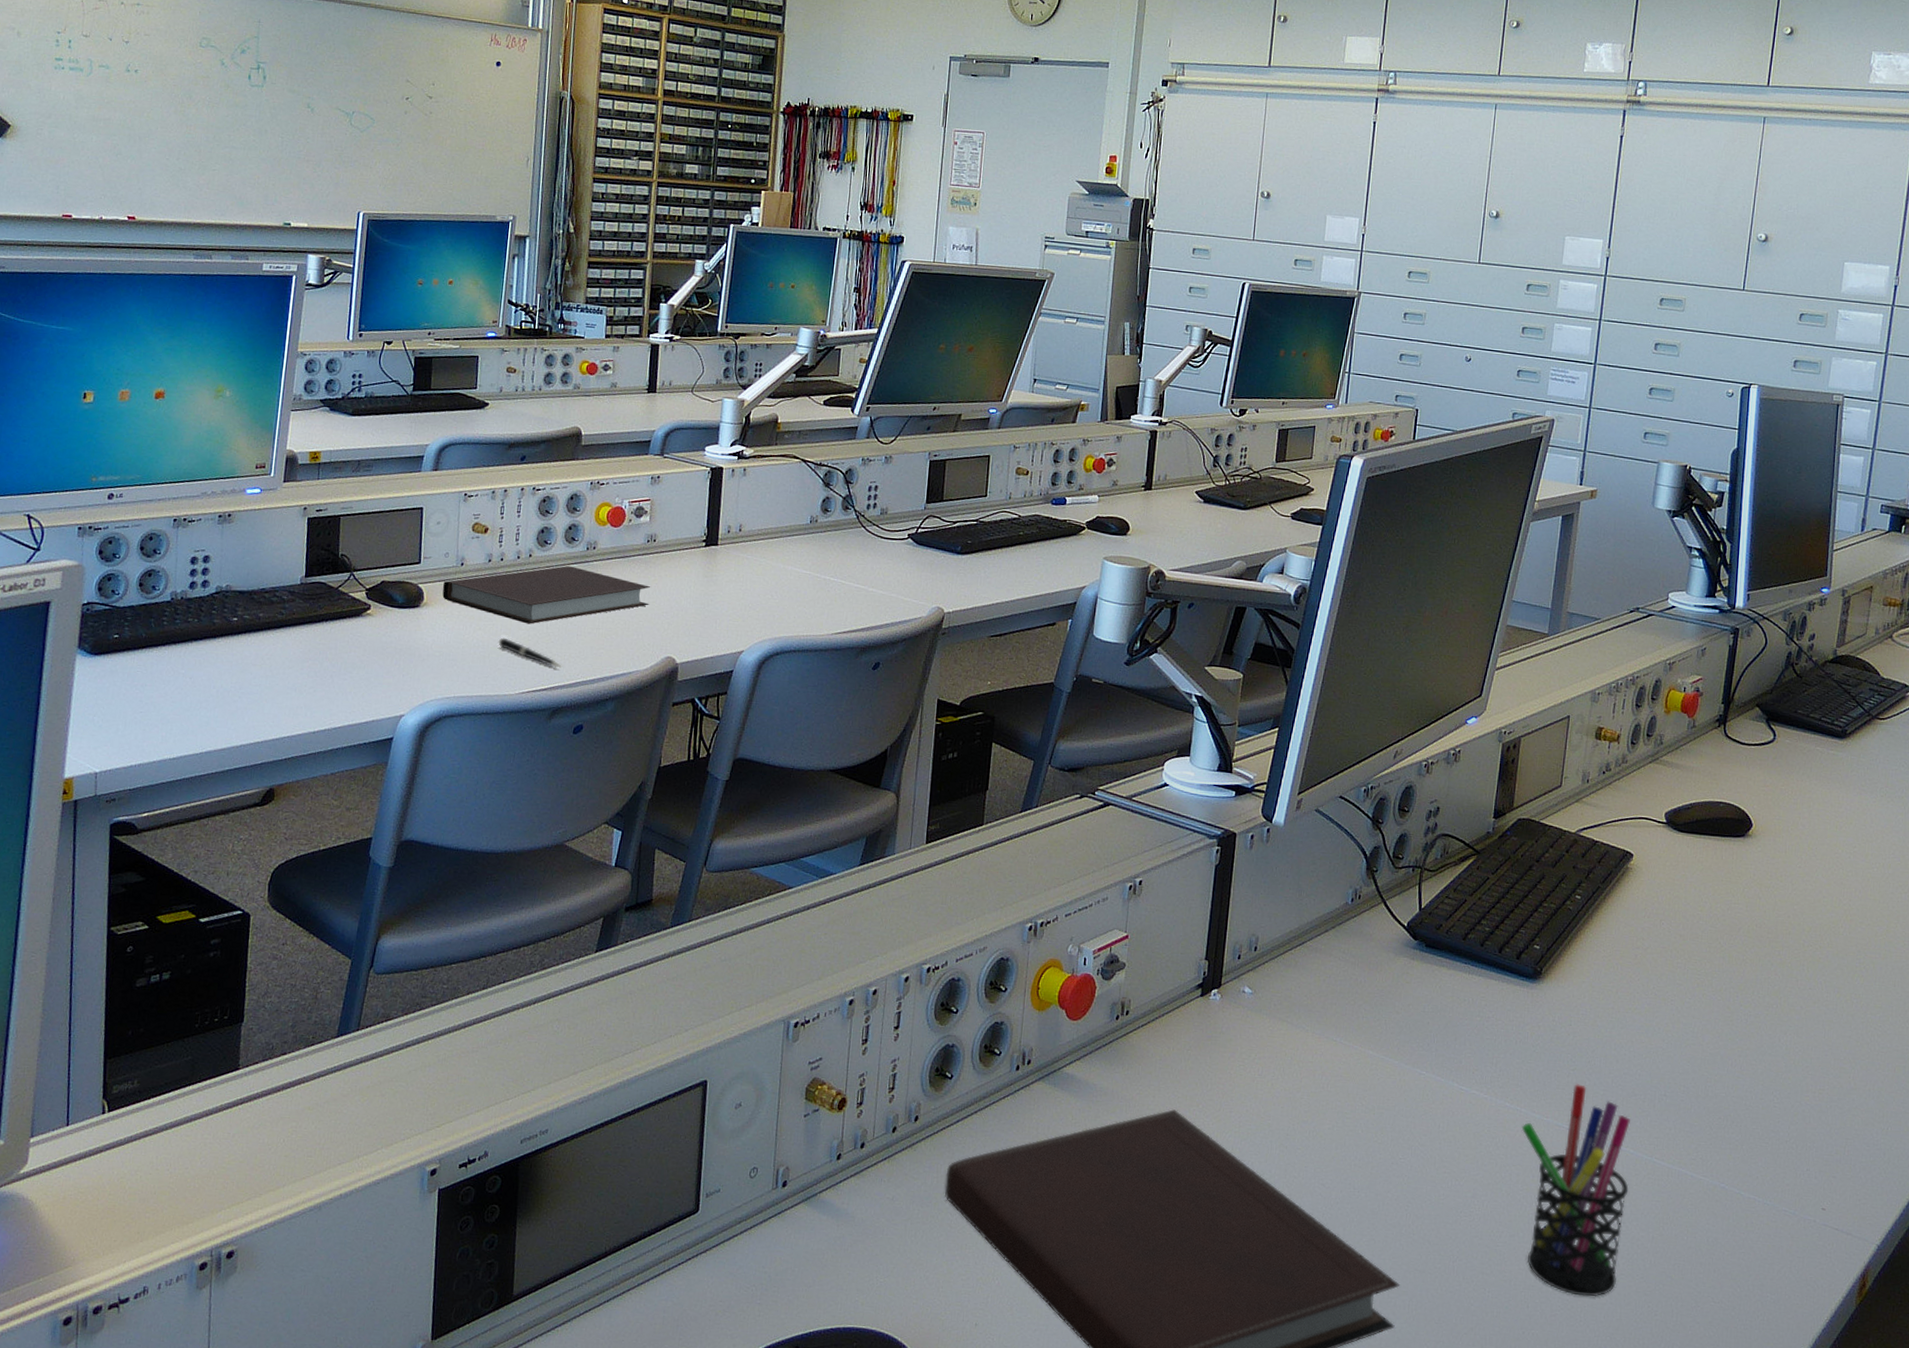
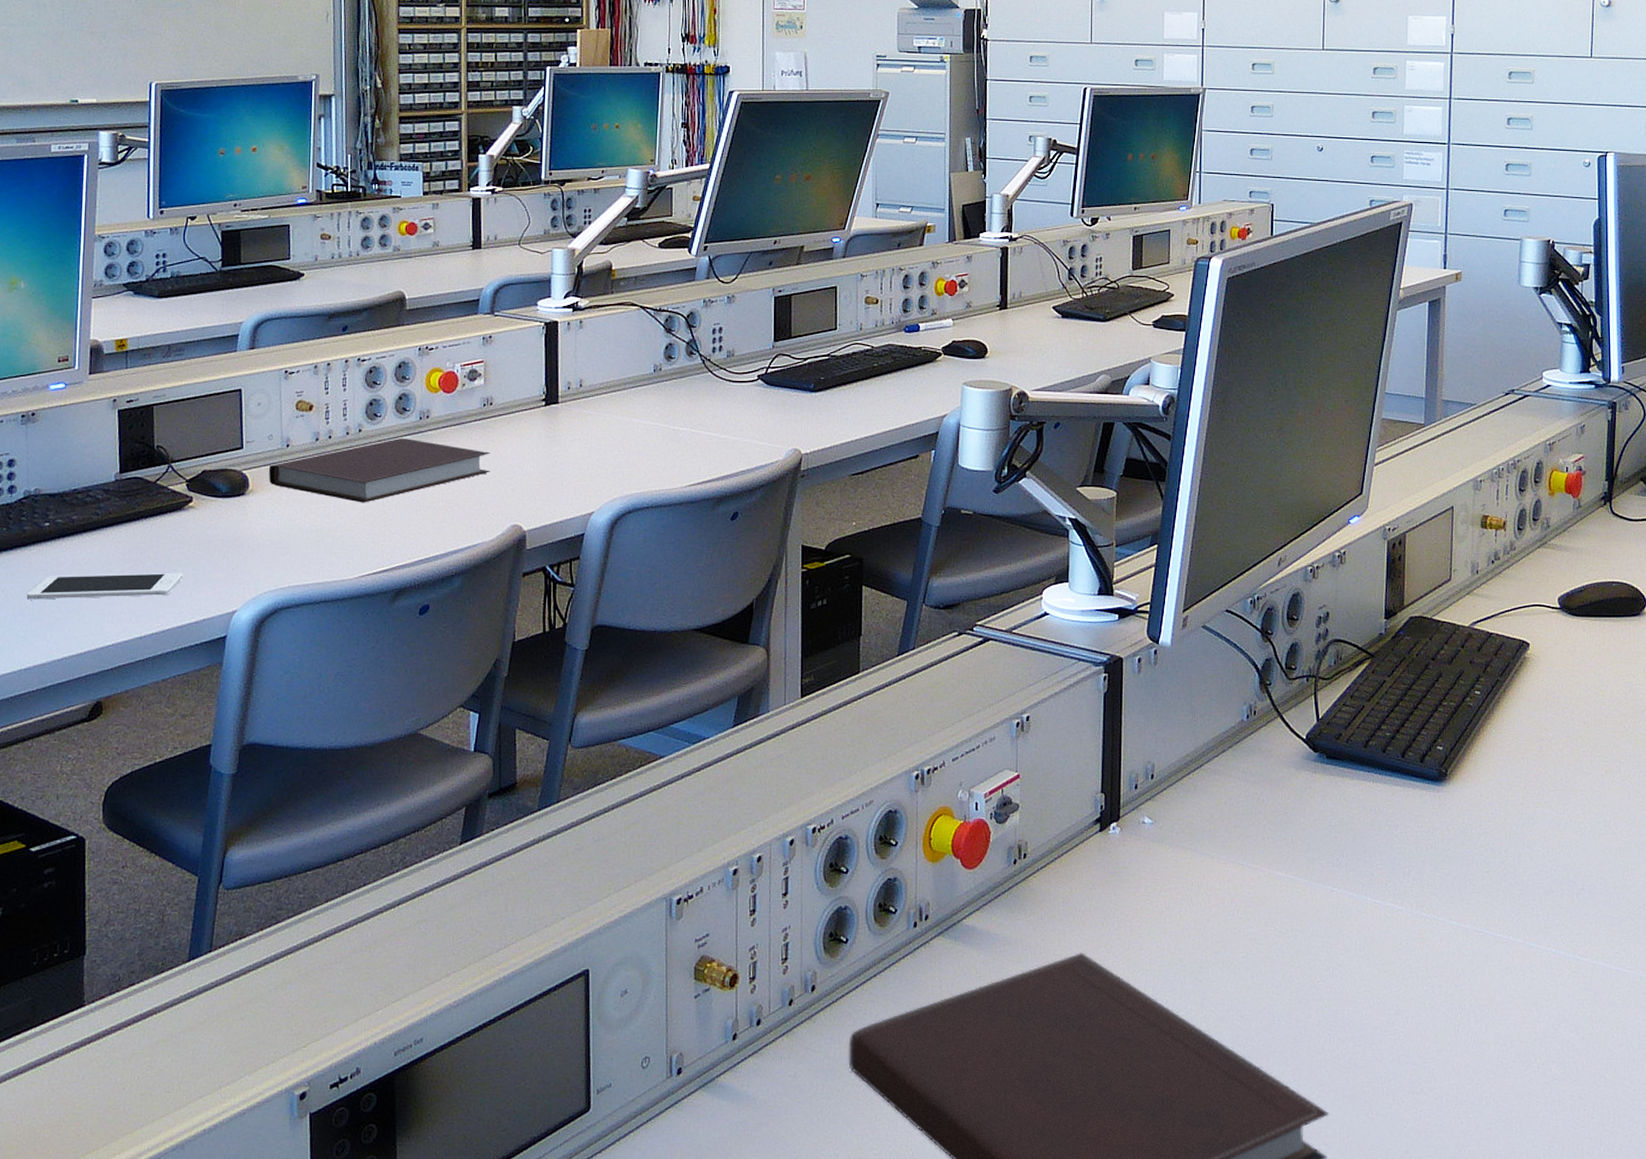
cell phone: none [211,667,357,695] -> present [26,573,183,600]
pen: present [498,637,563,668] -> none [332,519,403,547]
pen holder: present [1521,1084,1630,1297] -> none [1440,886,1554,1106]

